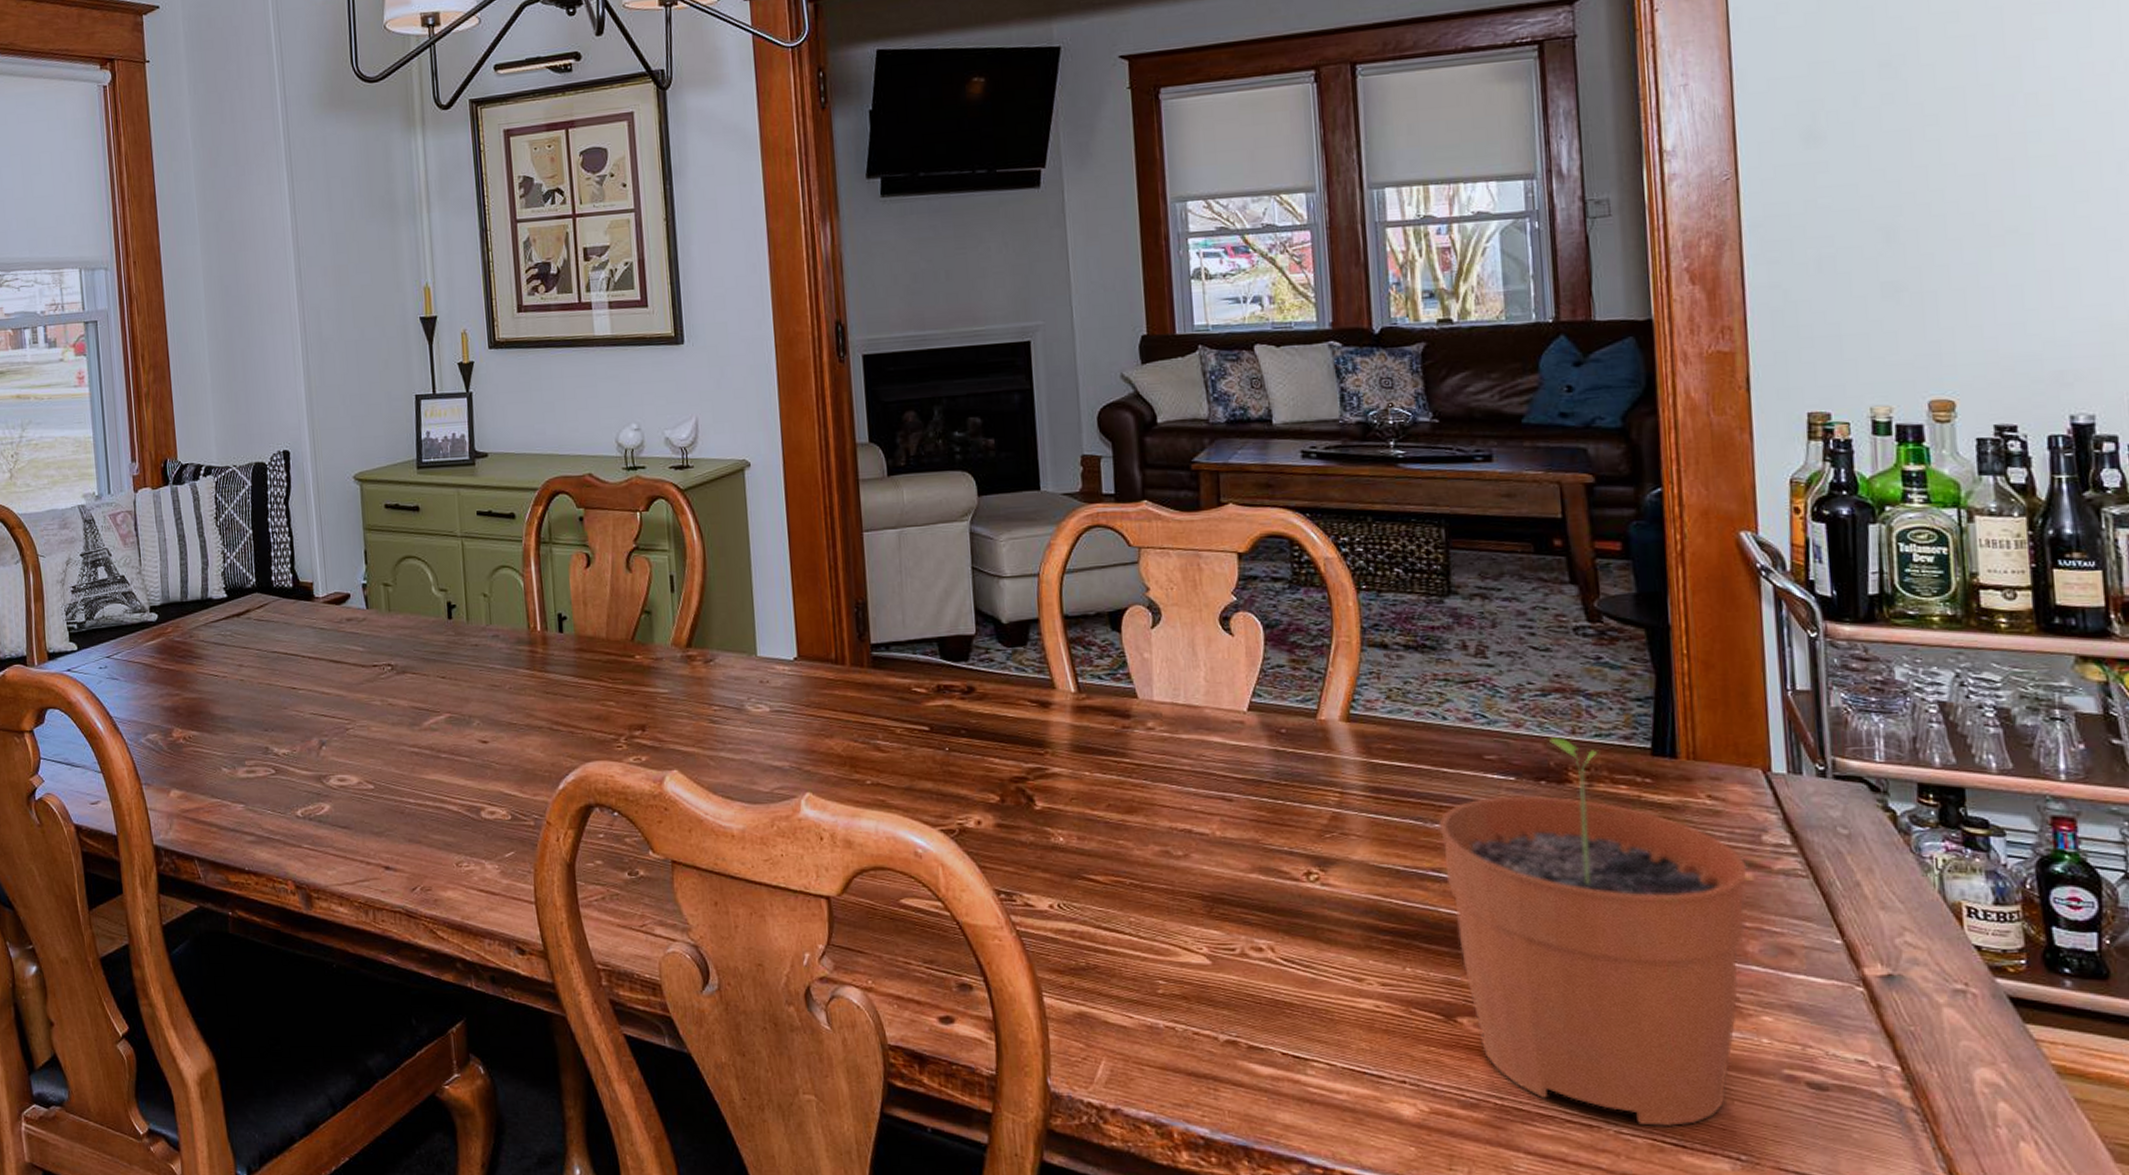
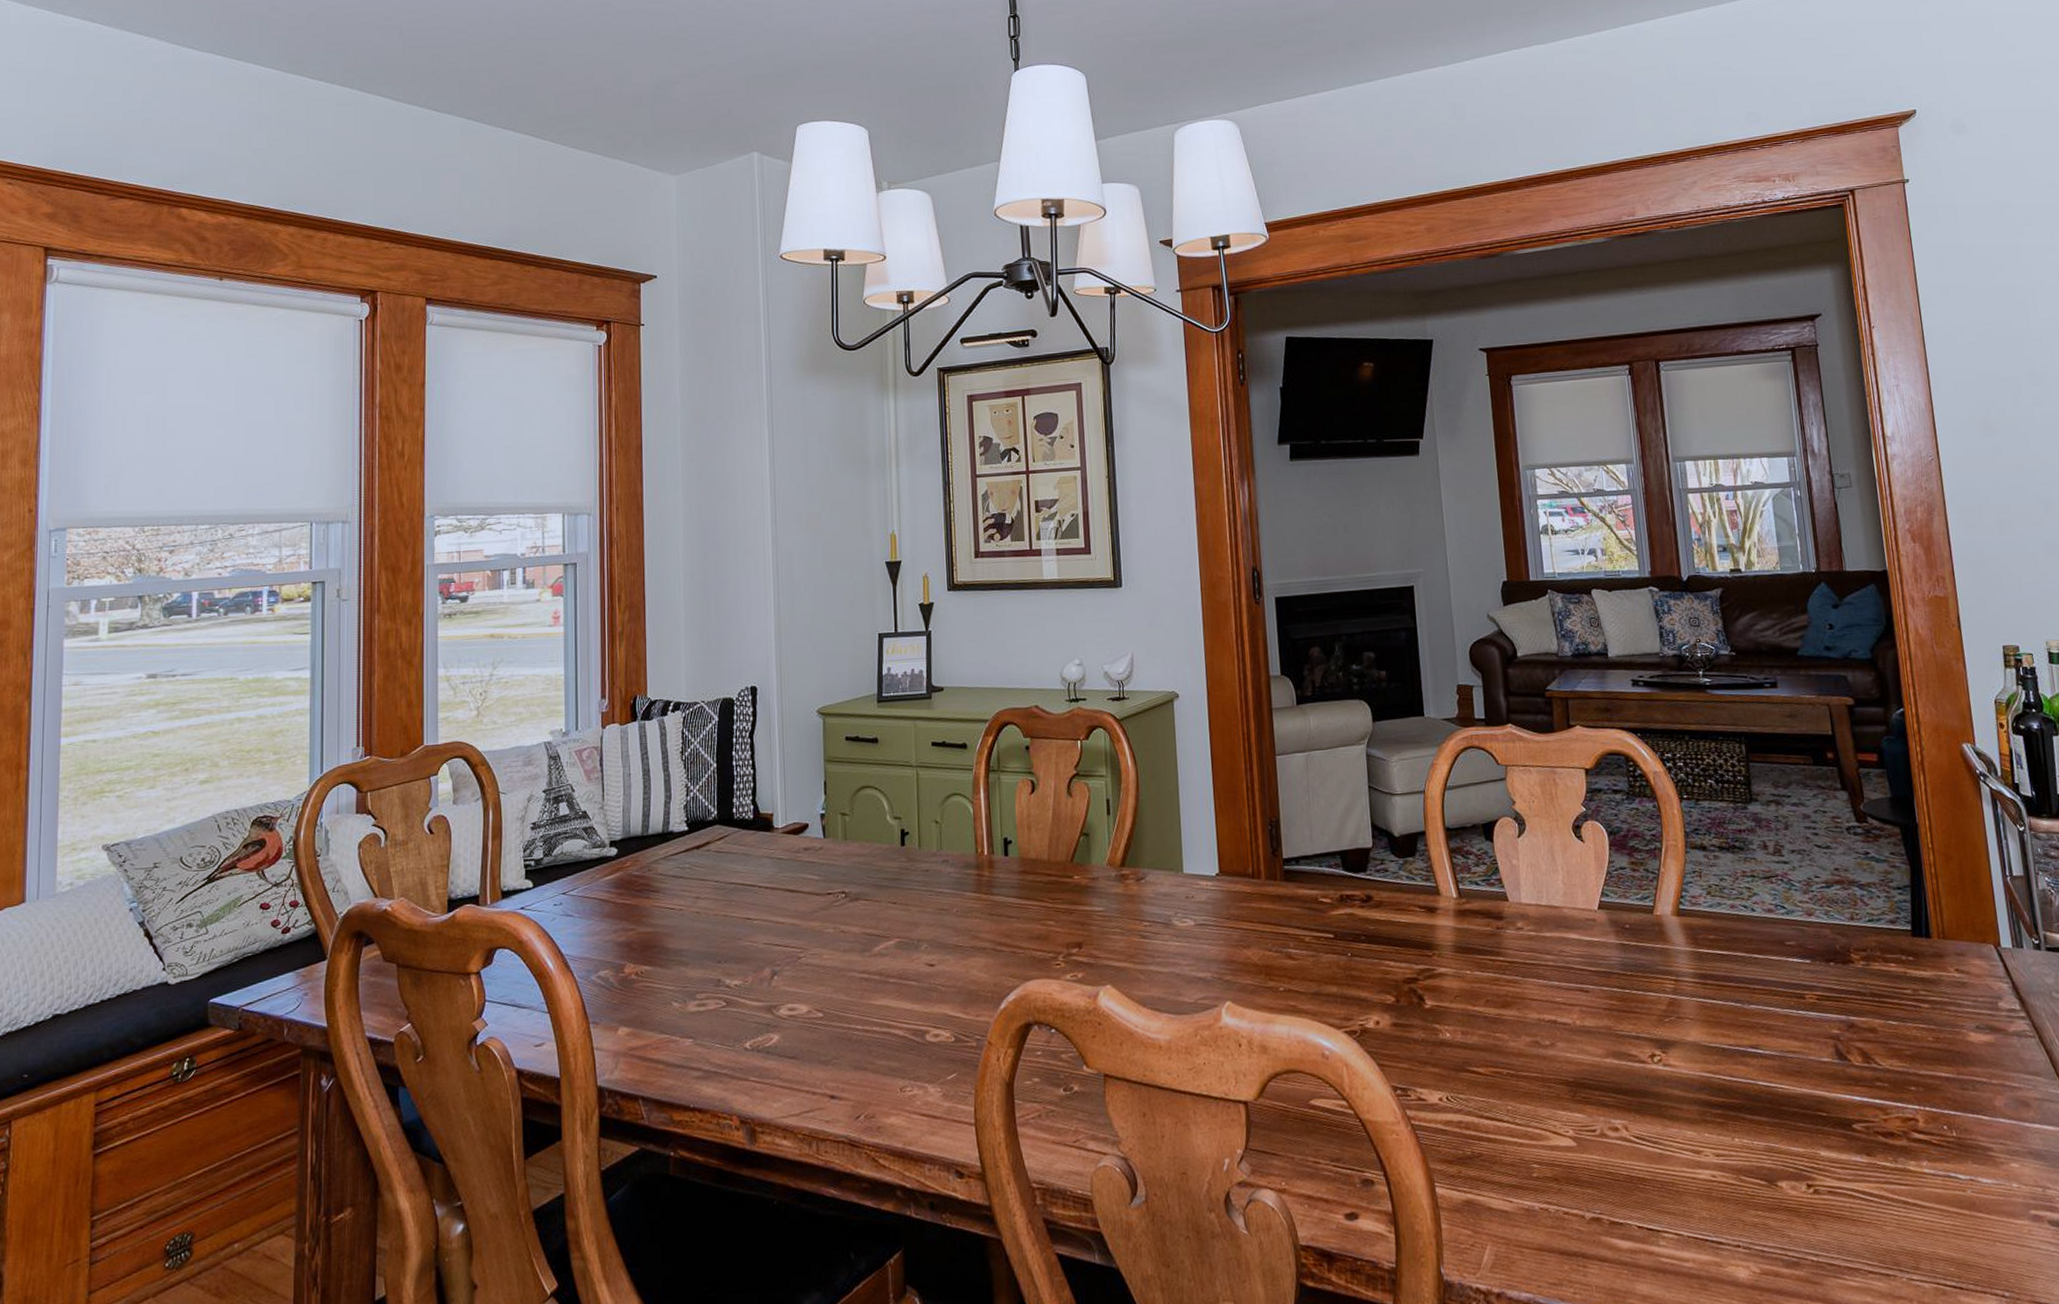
plant pot: present [1437,737,1747,1127] -> none [1752,923,1992,1271]

